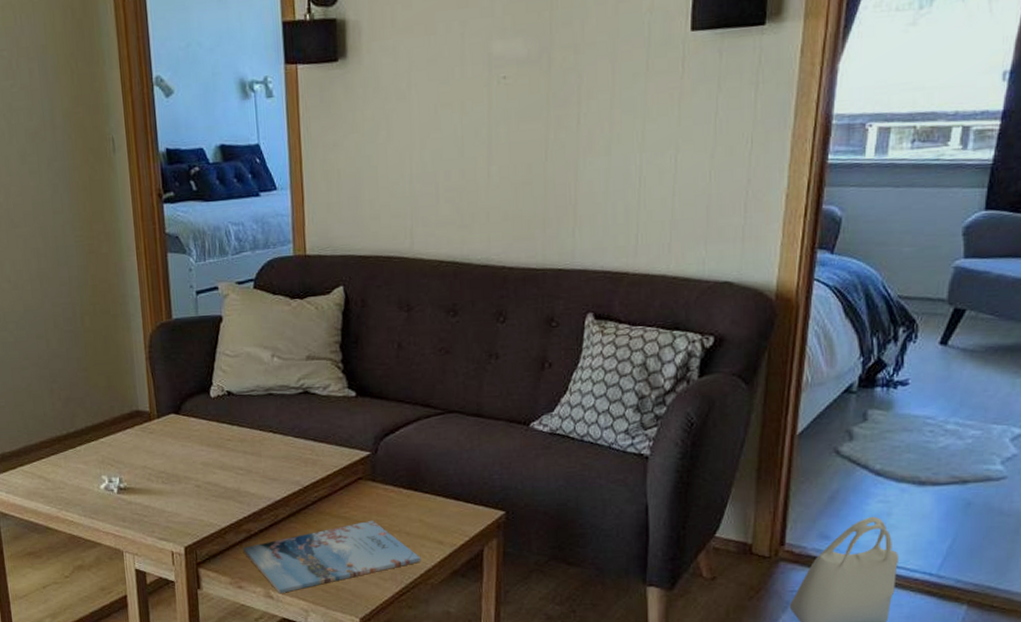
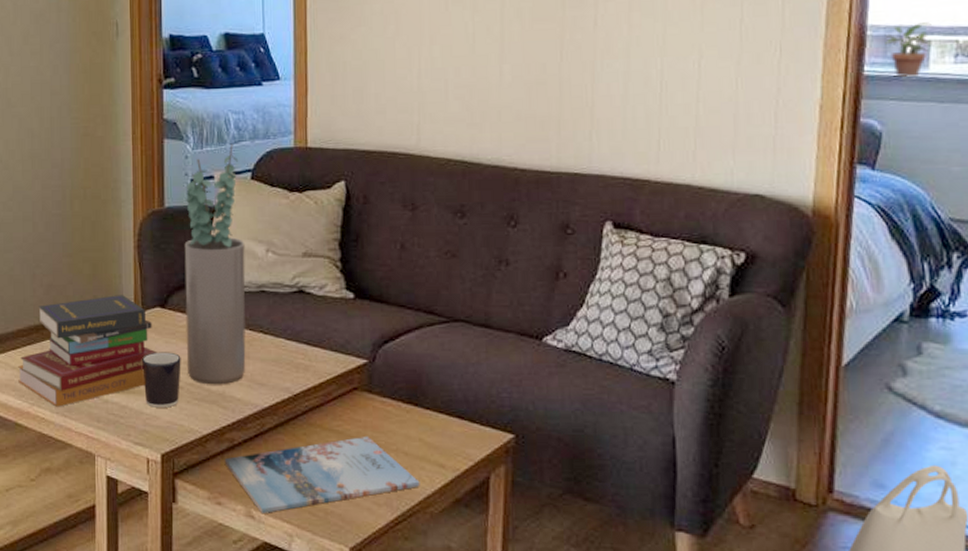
books: none [44,404,175,510] -> present [18,295,158,407]
mug: none [161,454,198,507] -> present [142,352,181,409]
vase: none [192,254,258,482] -> present [184,143,246,384]
potted plant: none [849,109,892,164] -> present [885,22,931,78]

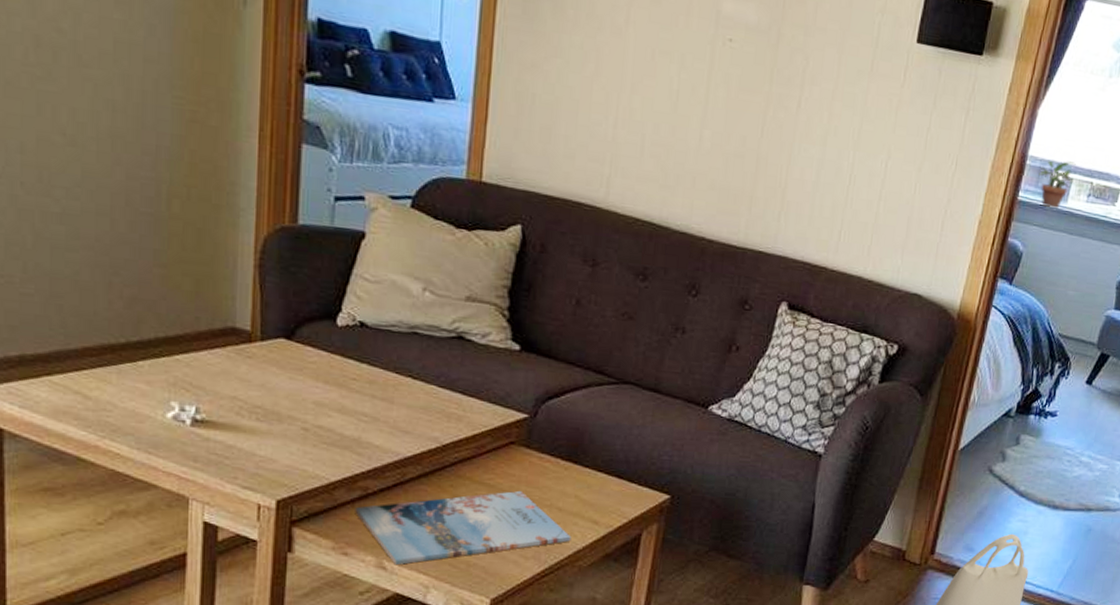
books: present [18,295,158,407] -> none [83,319,279,442]
mug: present [142,352,181,409] -> none [257,388,309,451]
vase: present [184,143,246,384] -> none [315,163,398,429]

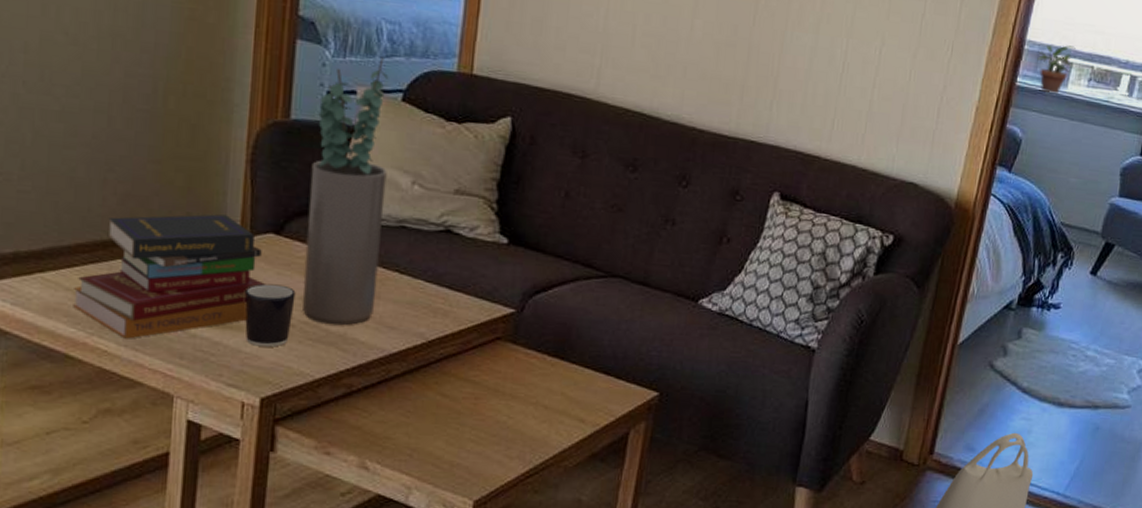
books: none [83,319,279,442] -> present [73,214,266,339]
mug: none [257,388,309,451] -> present [244,283,296,348]
vase: none [315,163,398,429] -> present [301,57,389,325]
magazine: present [355,490,571,566] -> none [338,387,557,466]

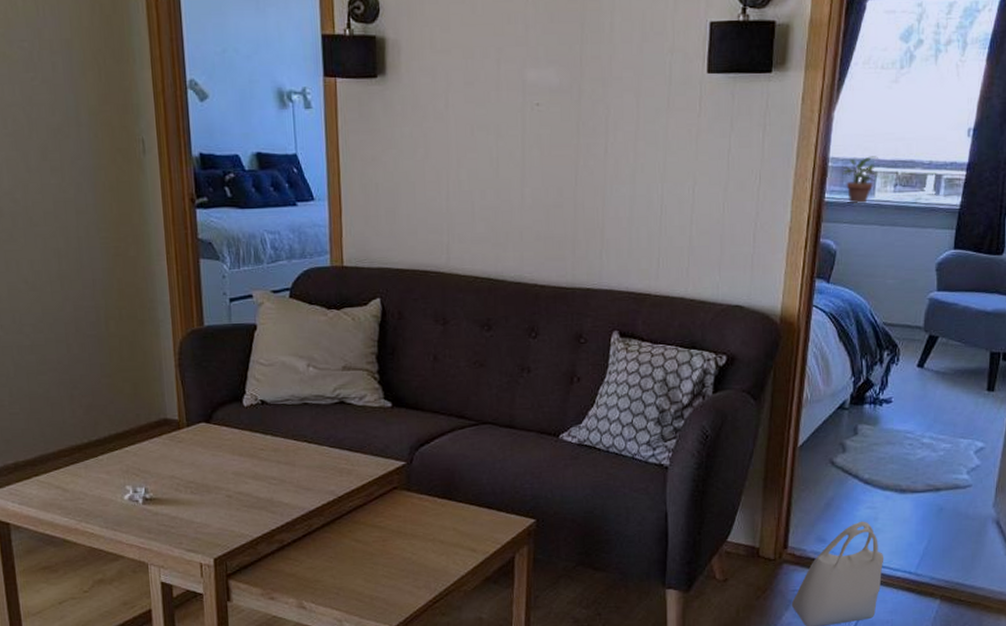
books: present [73,214,266,339] -> none [62,412,205,522]
mug: present [244,283,296,348] -> none [190,464,229,517]
vase: present [301,57,389,325] -> none [225,263,292,492]

